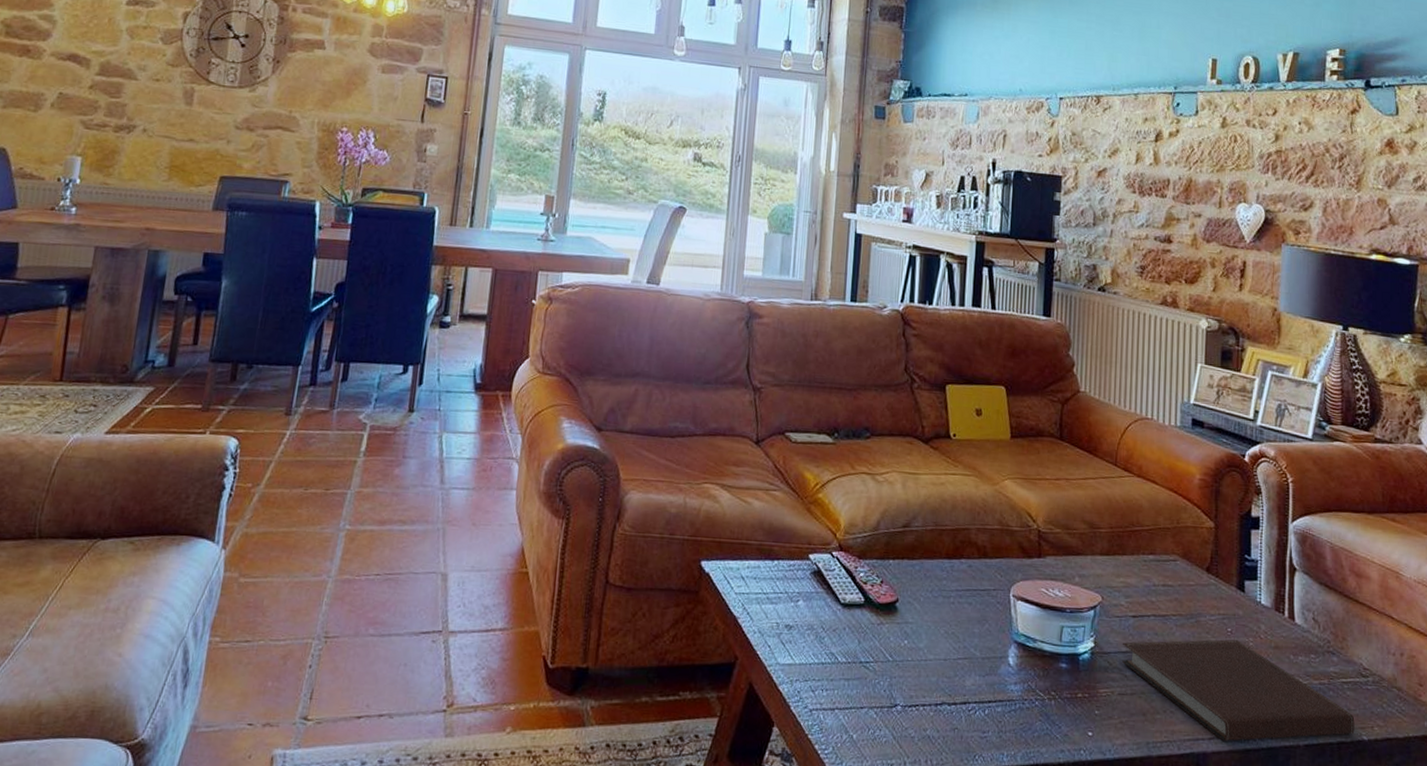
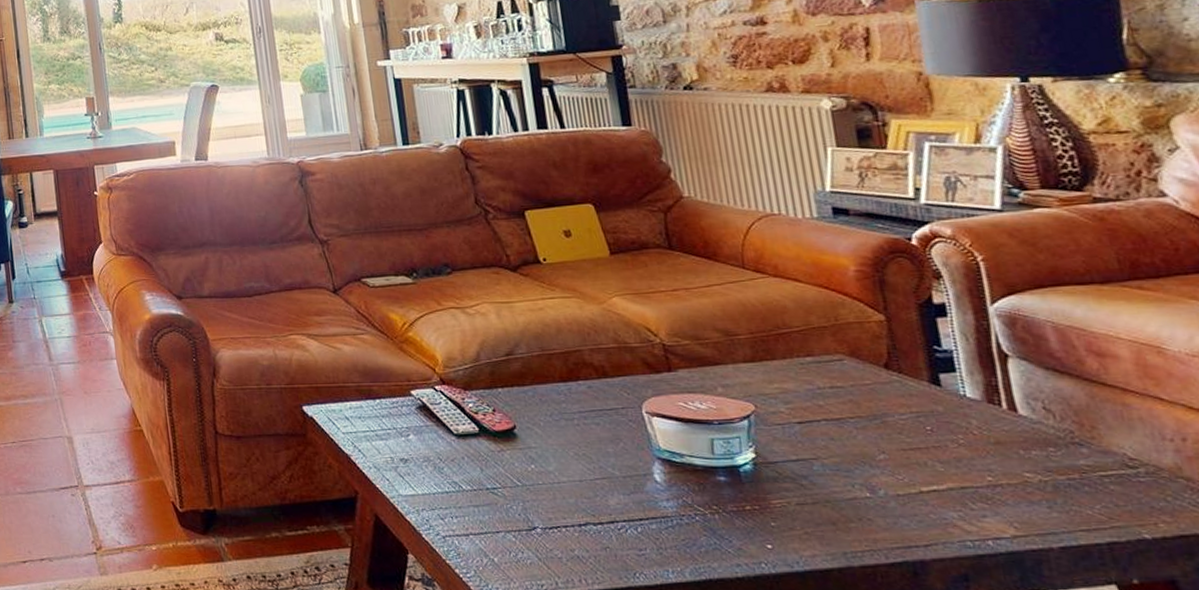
notebook: present [1122,639,1355,741] -> none [790,439,1130,547]

